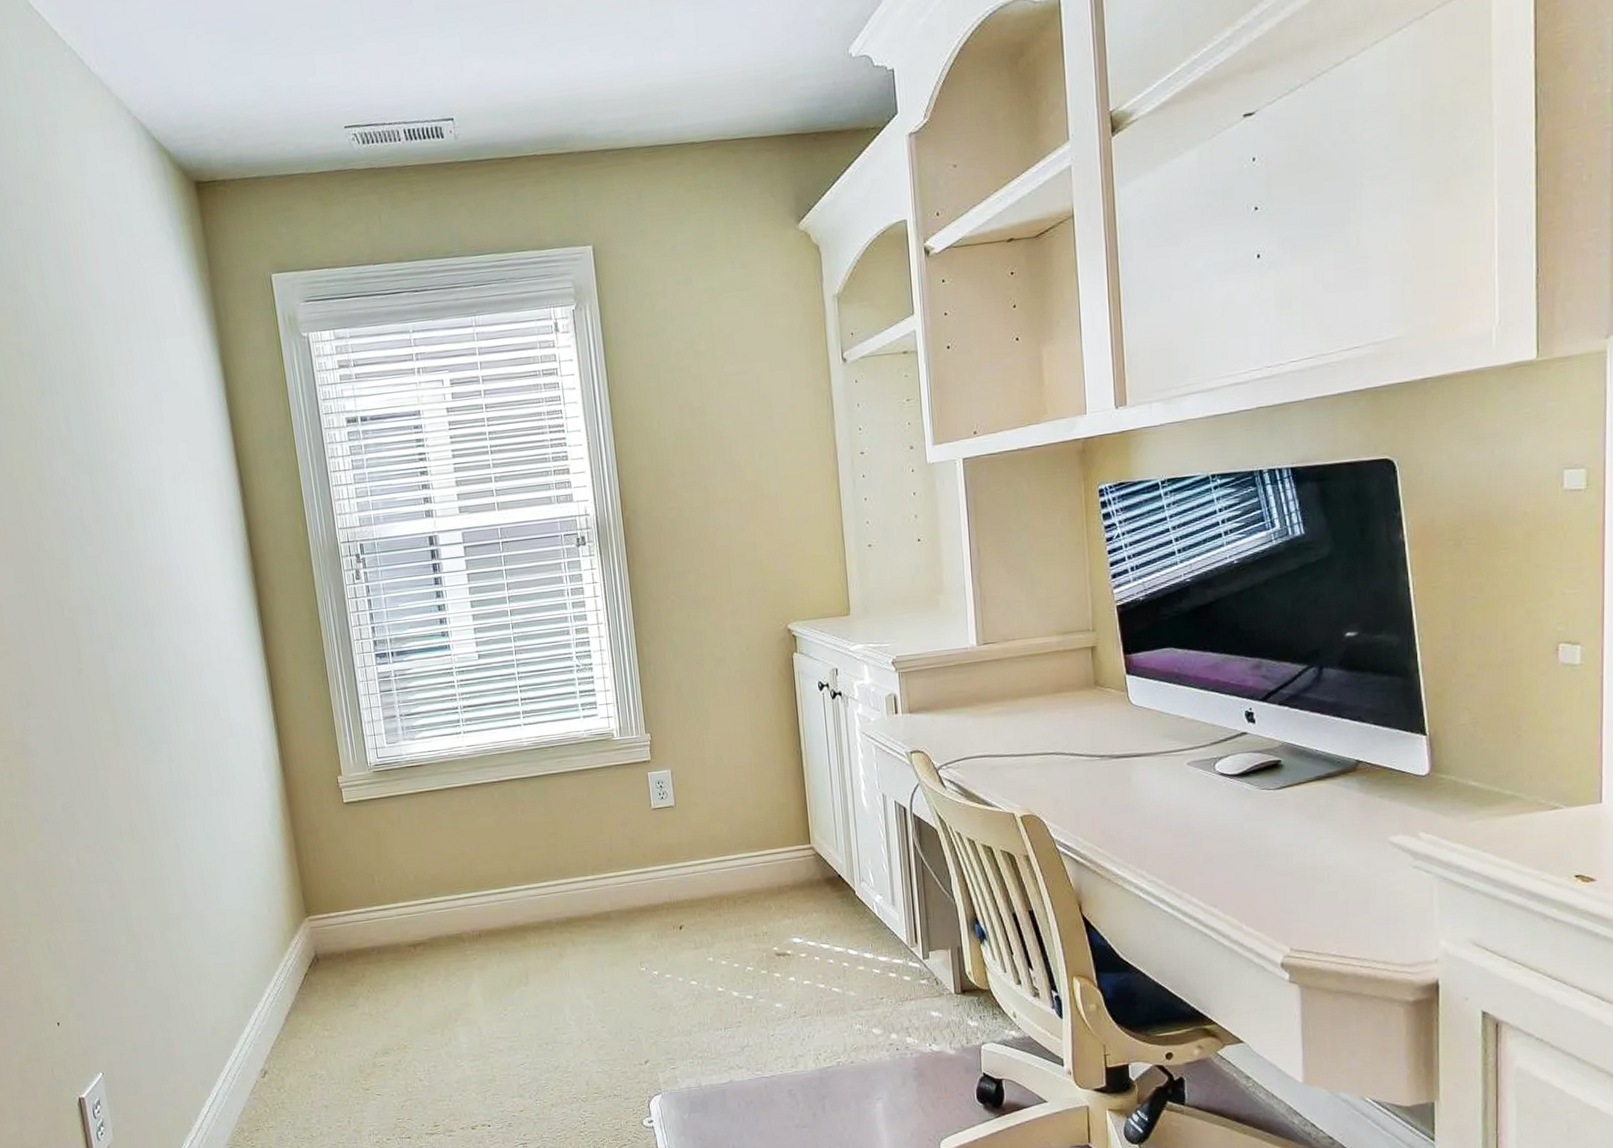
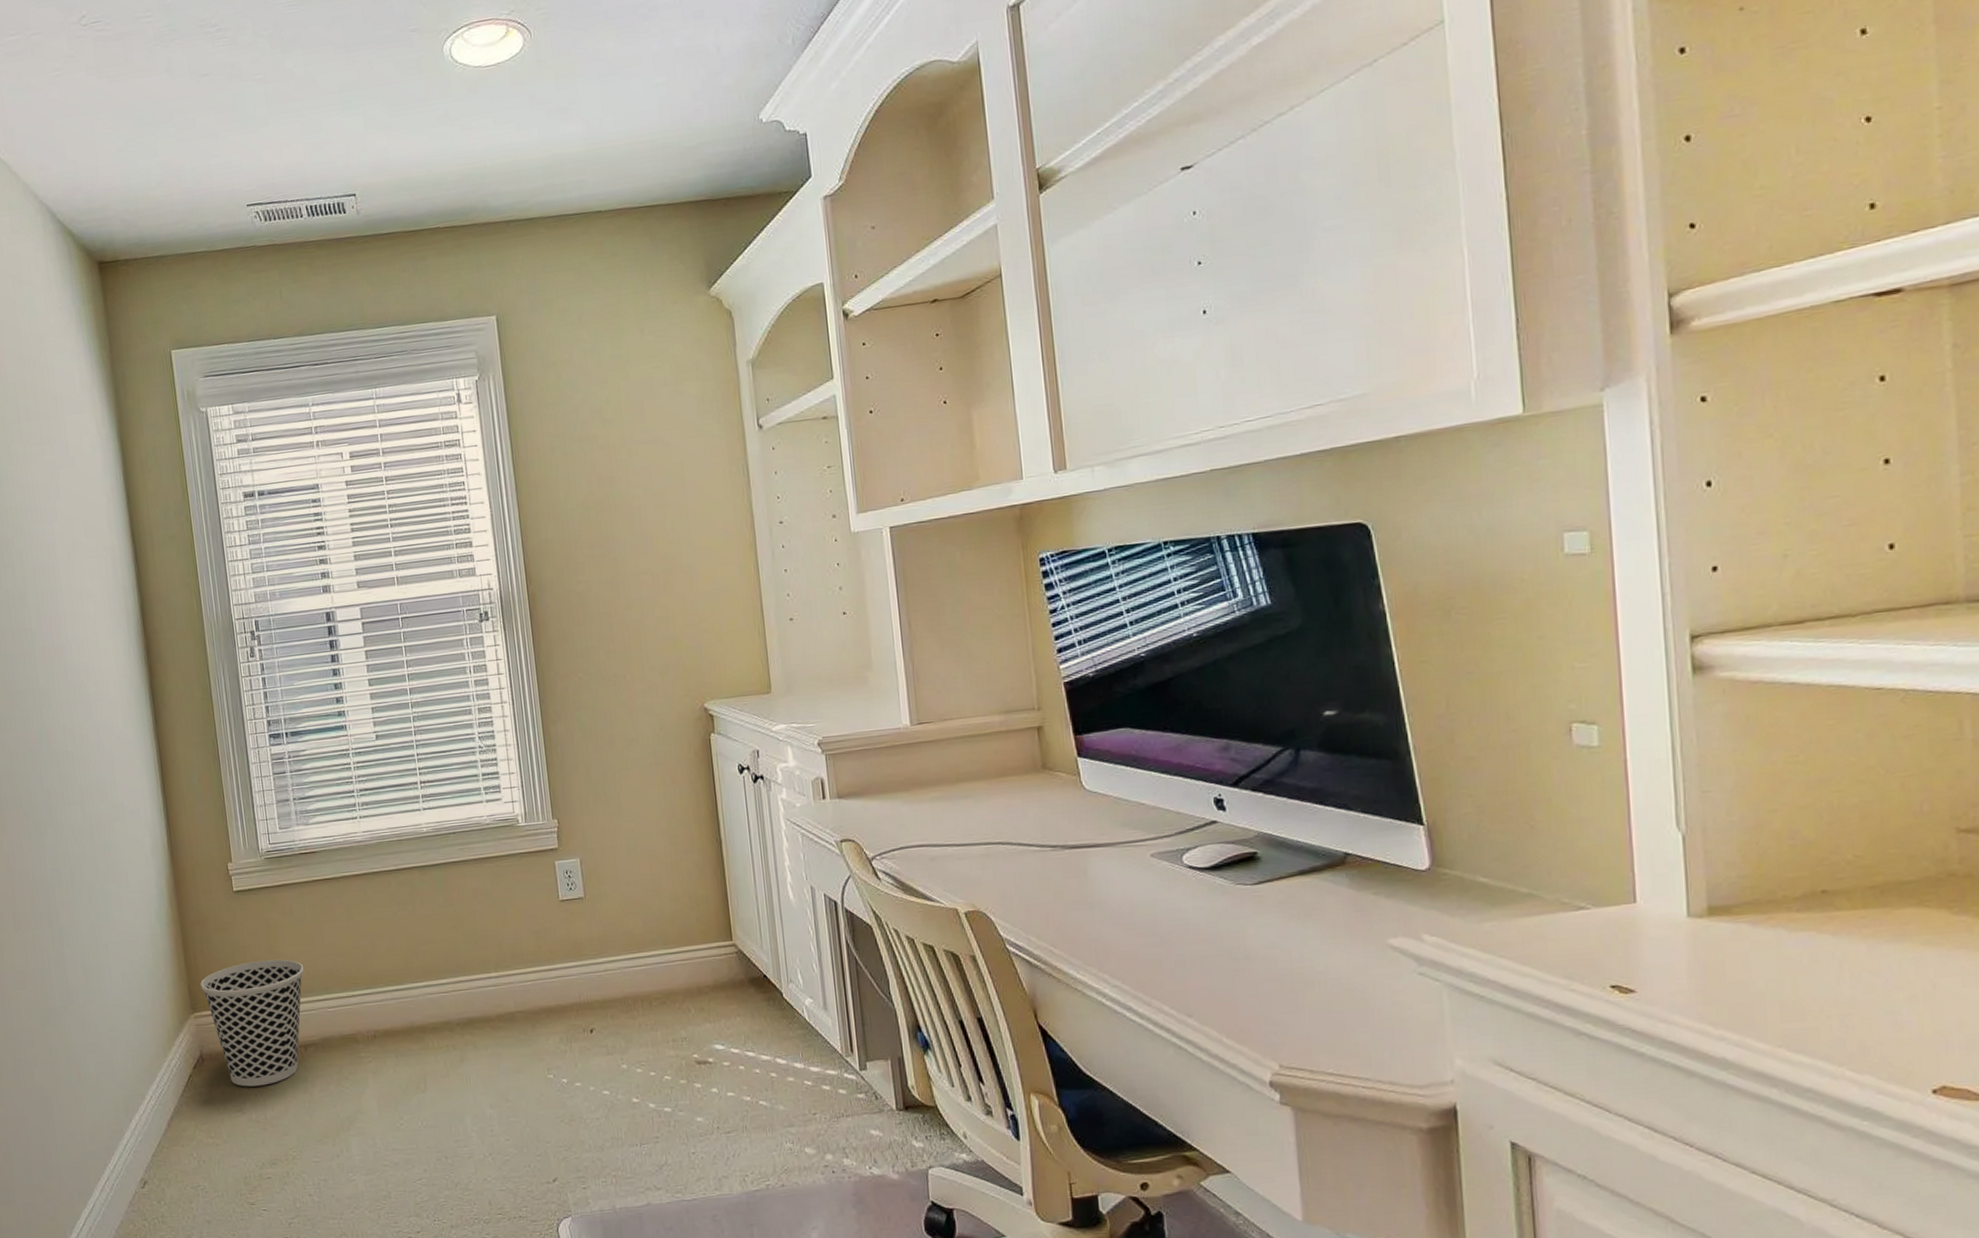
wastebasket: none [314,865,413,984] -> present [200,959,305,1087]

